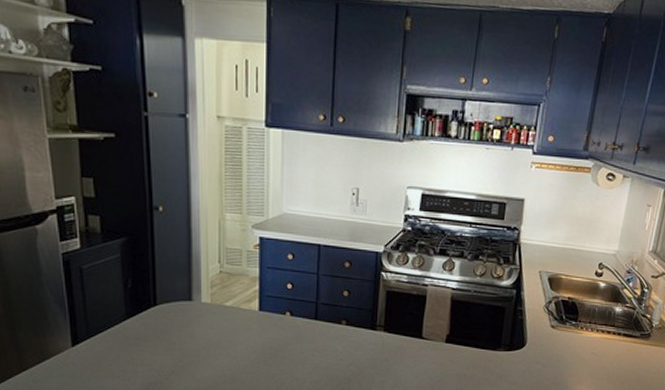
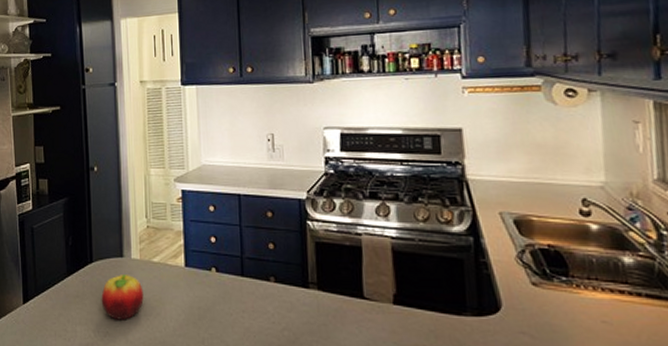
fruit: none [166,318,214,360] -> present [101,275,144,320]

